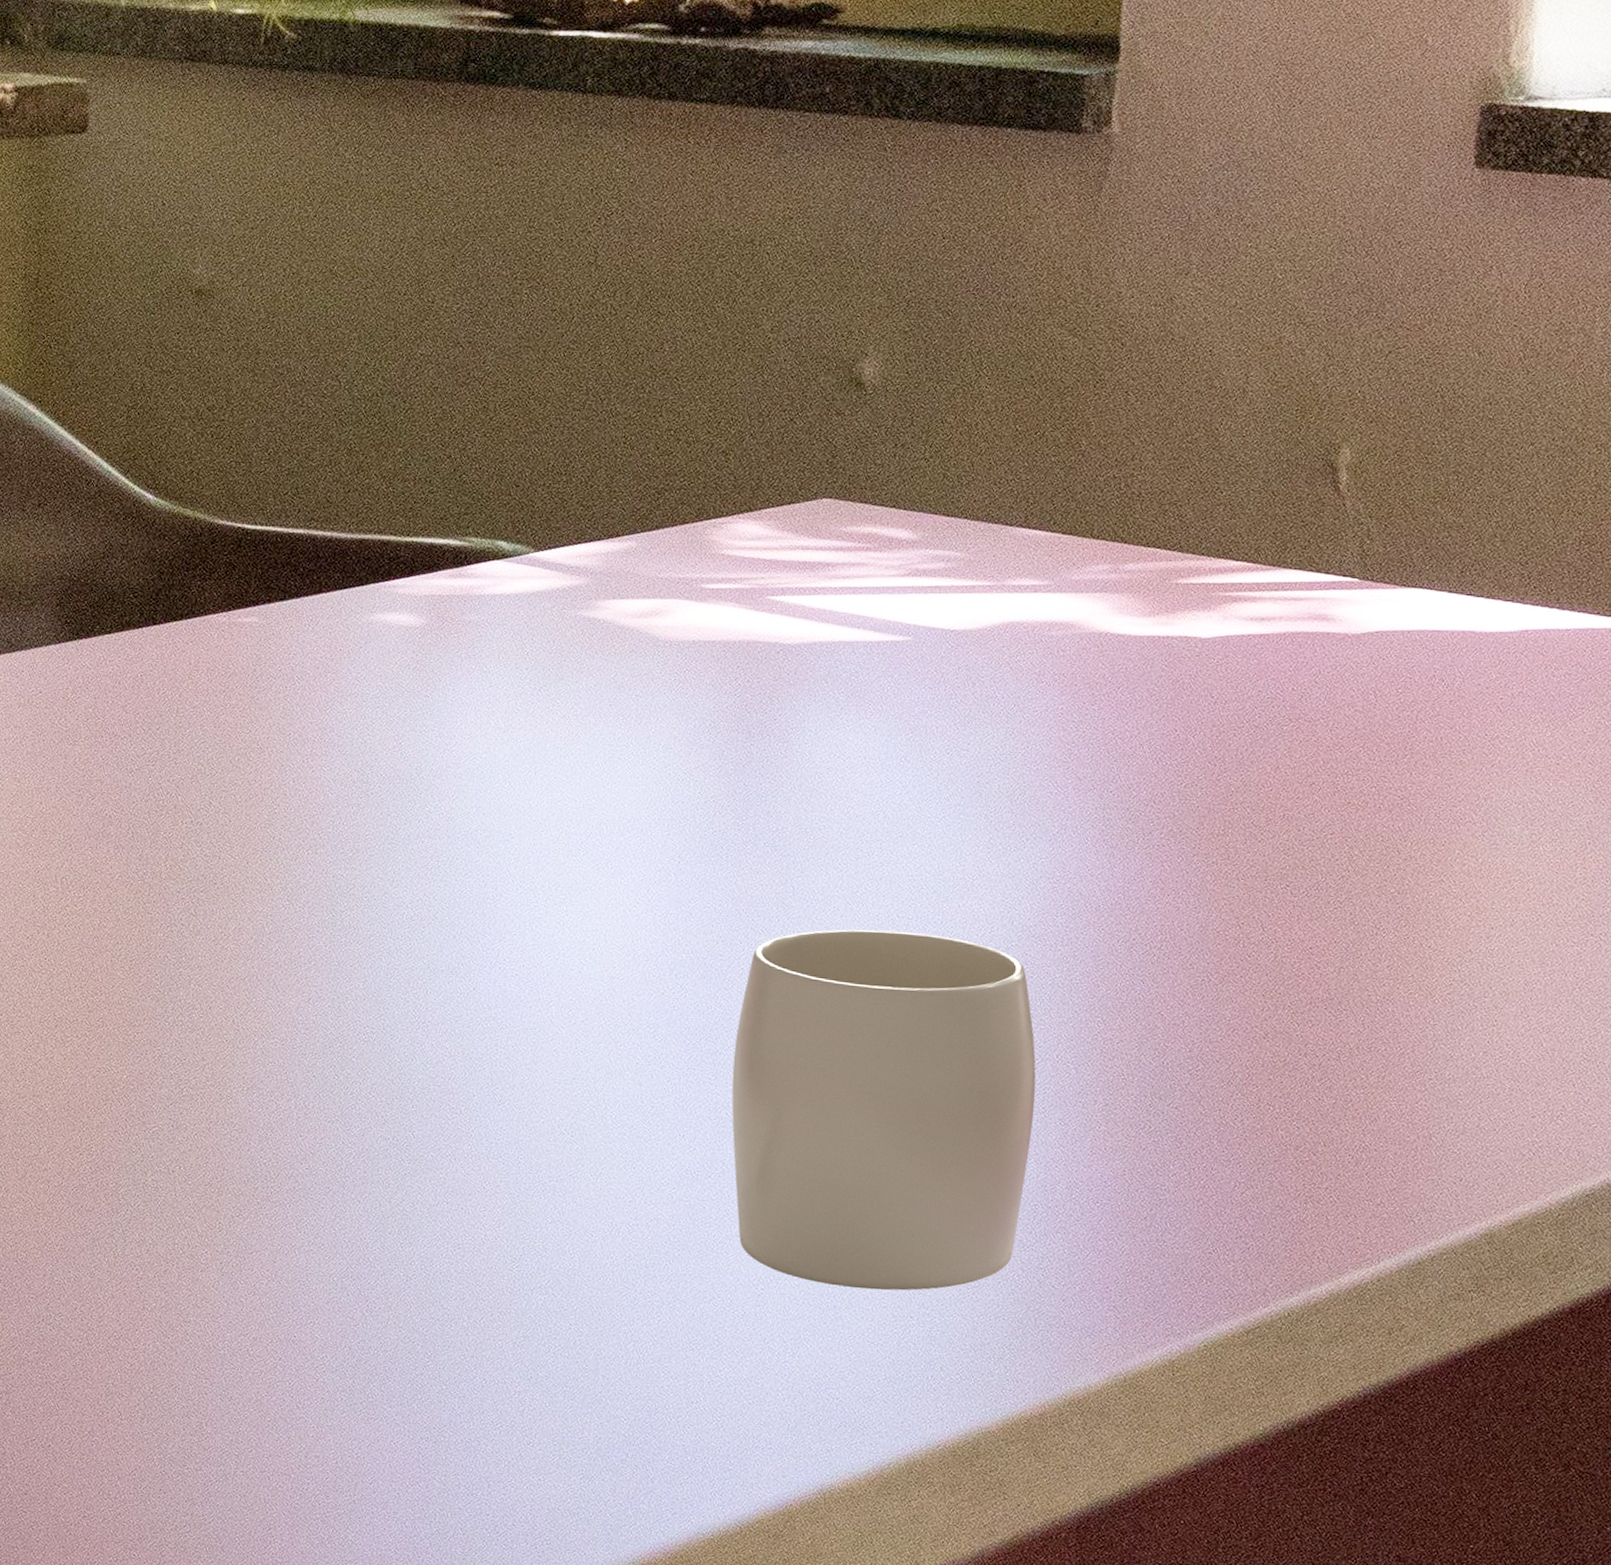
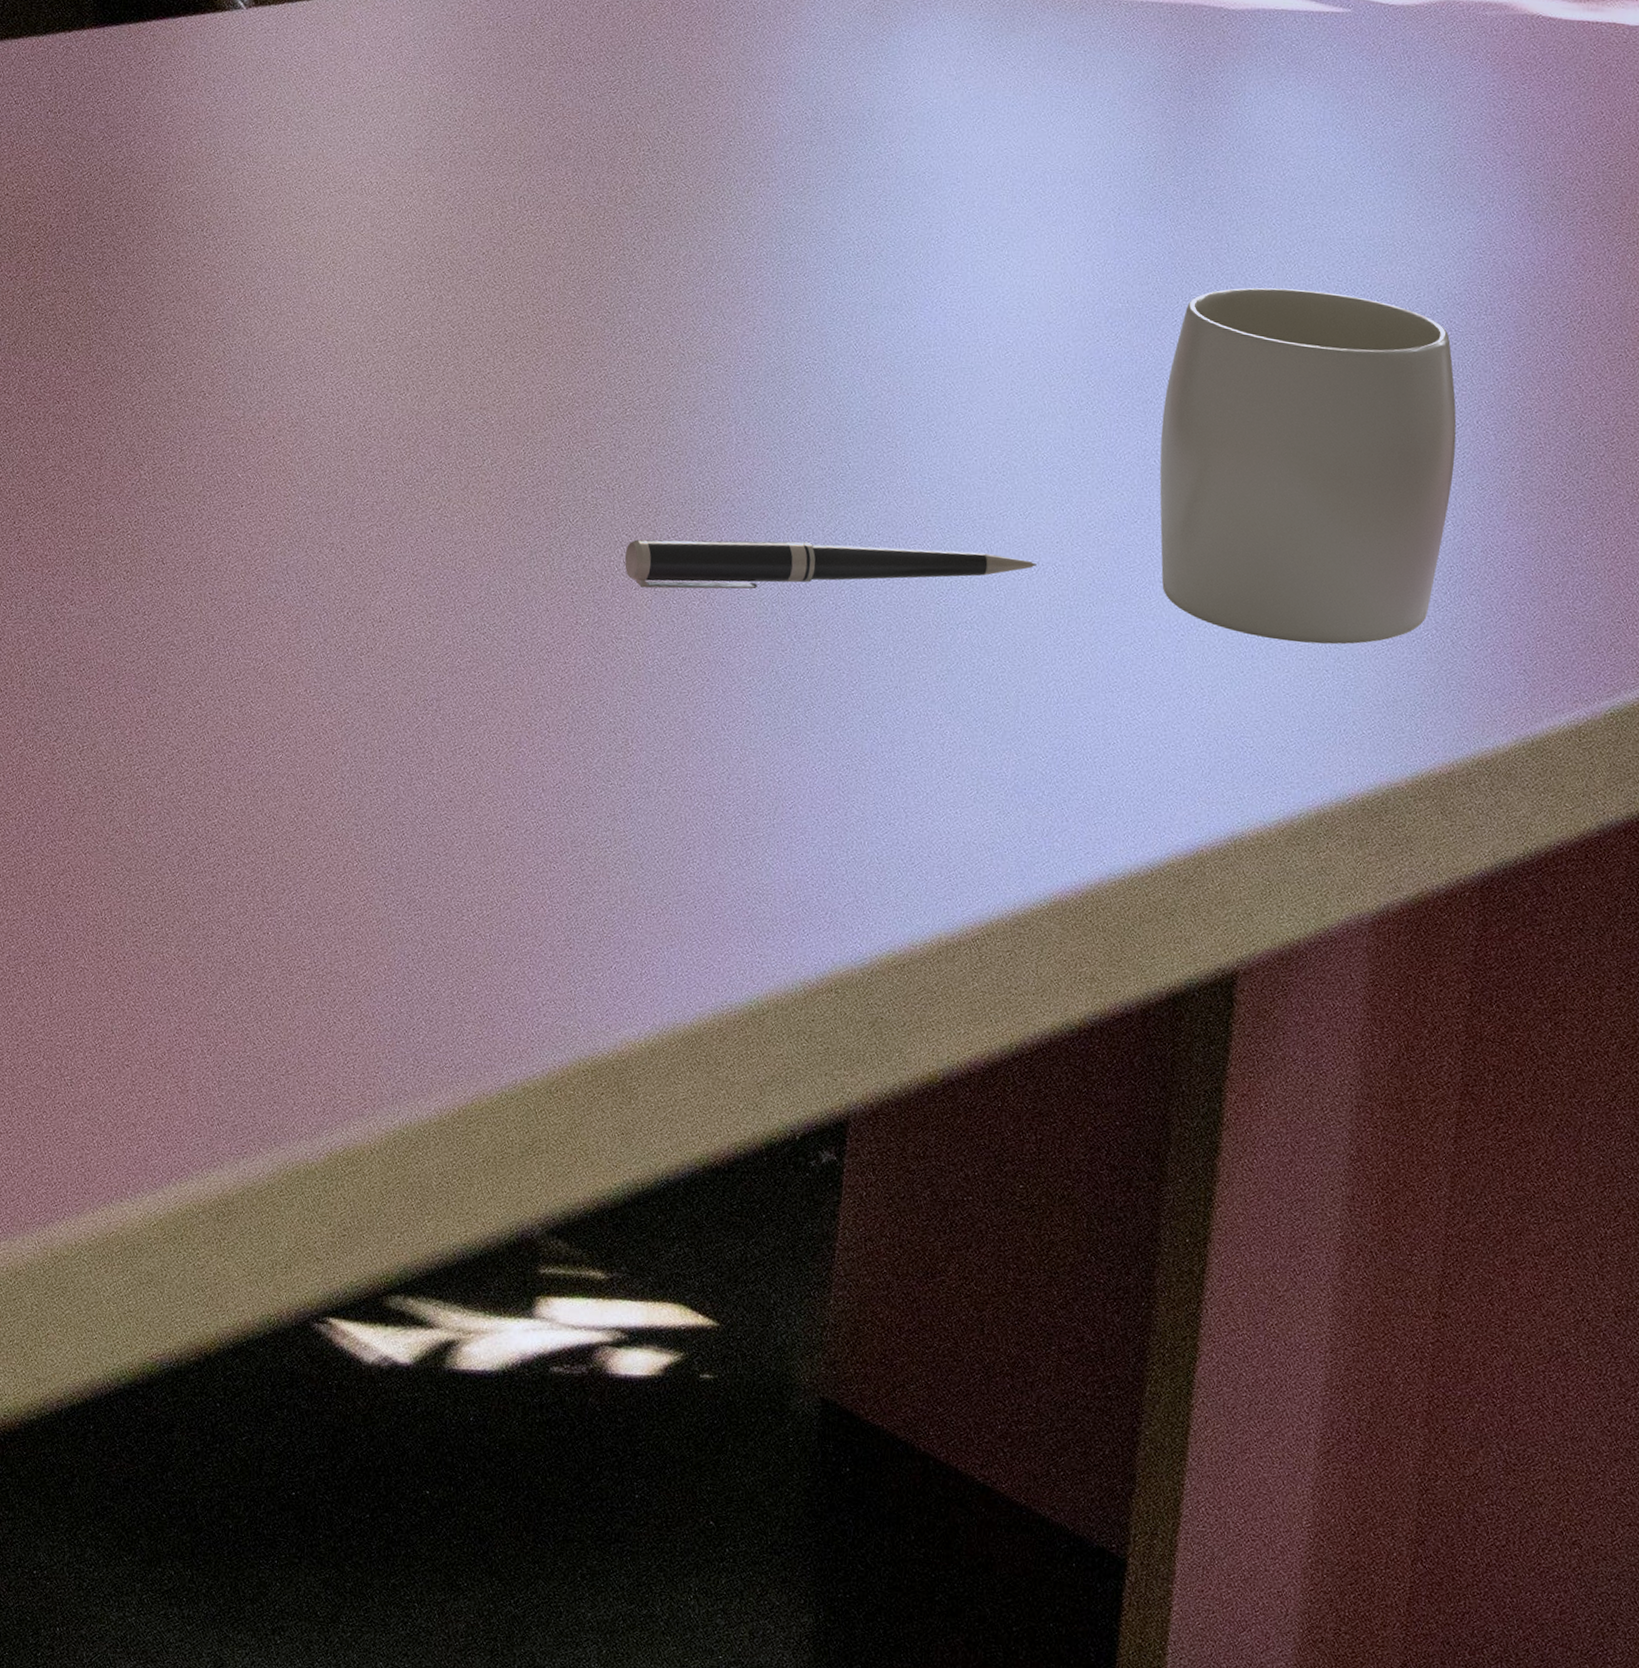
pen: none [189,1214,611,1270] -> present [624,539,1038,589]

